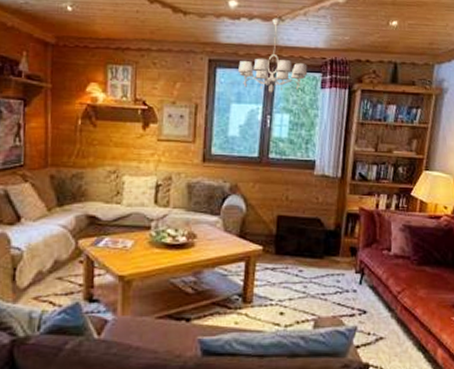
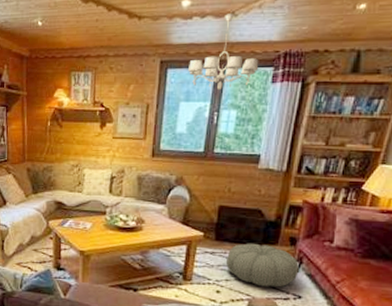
pouf: none [289,255,362,304] -> present [227,243,299,288]

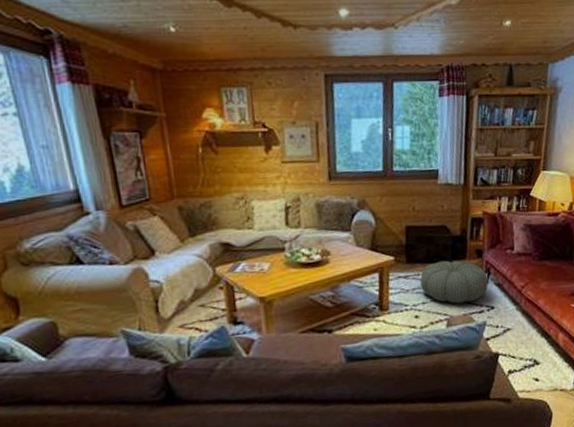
chandelier: present [189,13,259,91] -> none [355,25,425,106]

